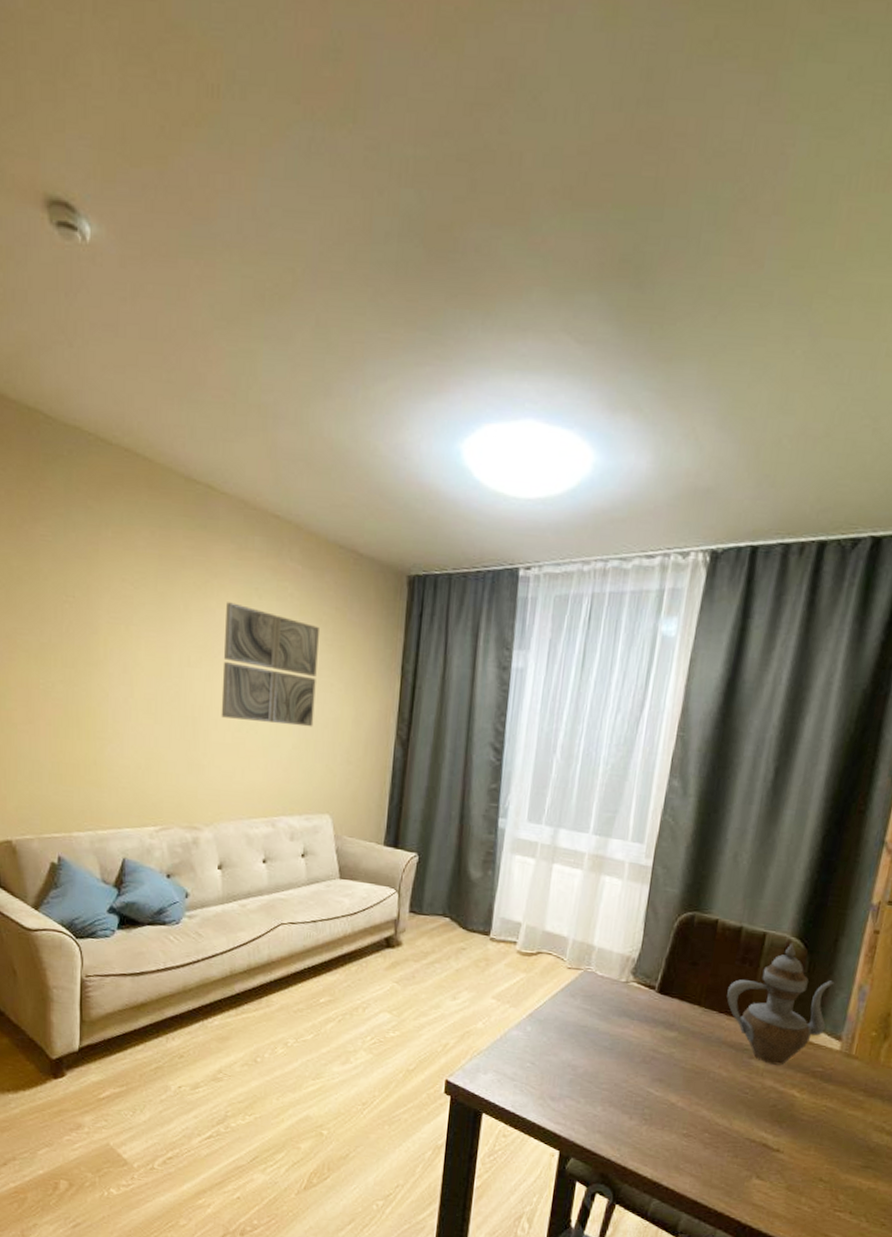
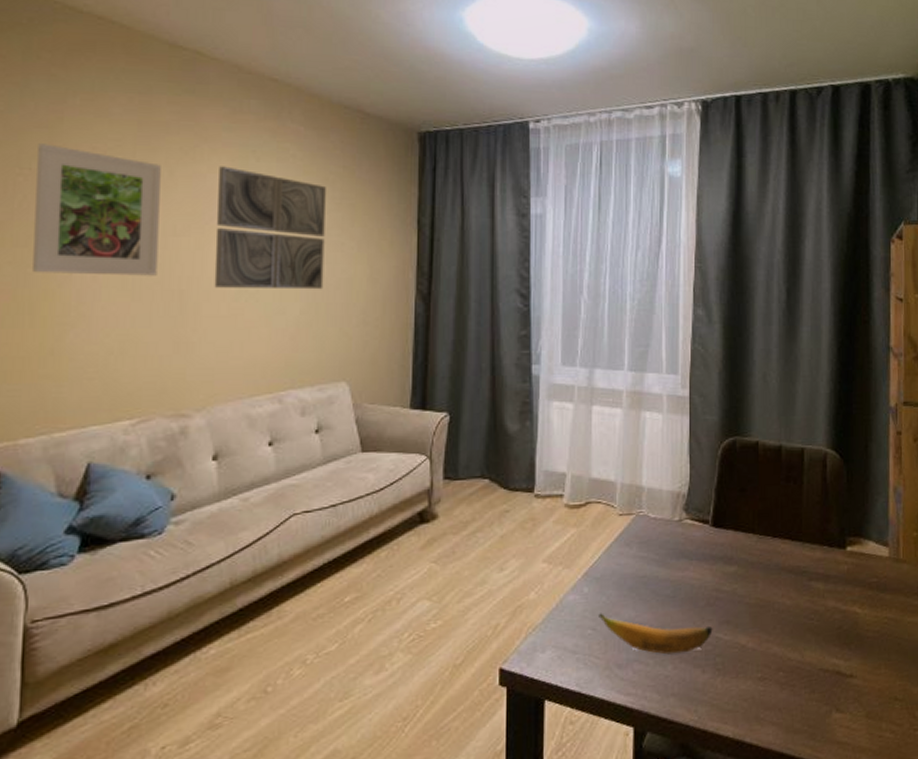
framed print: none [79,573,178,703] -> present [33,143,161,276]
banana: none [538,1050,645,1100] -> present [599,613,713,655]
teapot: present [727,943,835,1065] -> none [778,455,872,583]

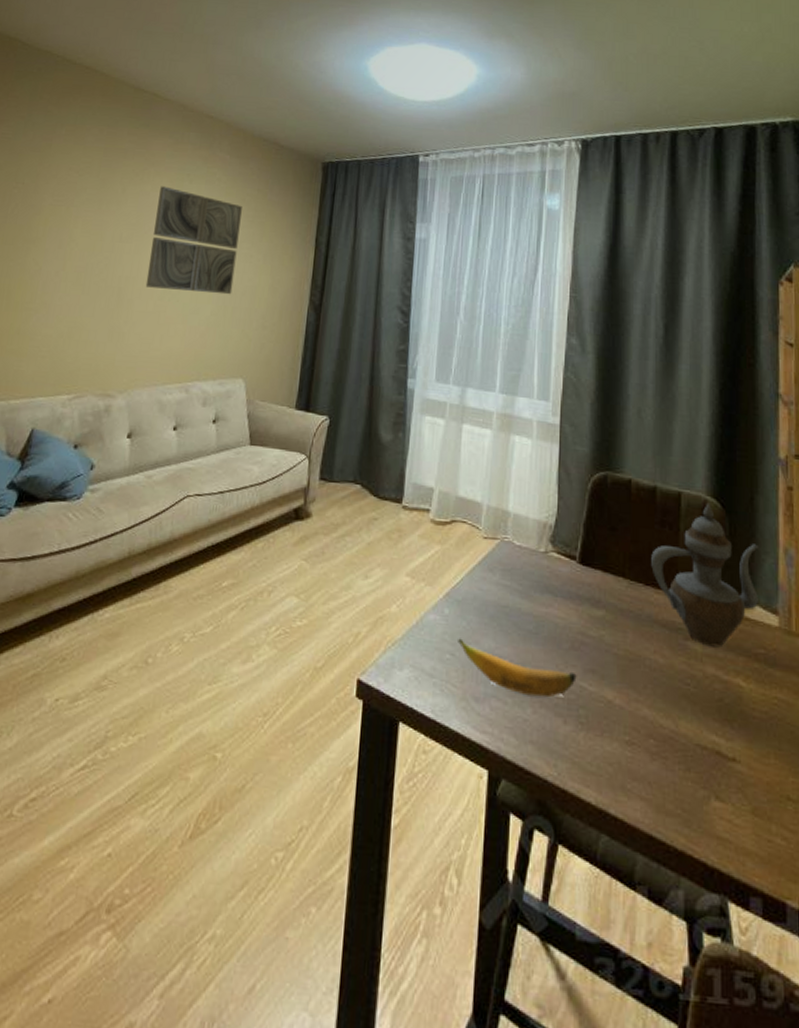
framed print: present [33,143,161,276] -> none [14,164,117,274]
teapot: none [778,455,872,583] -> present [651,503,759,648]

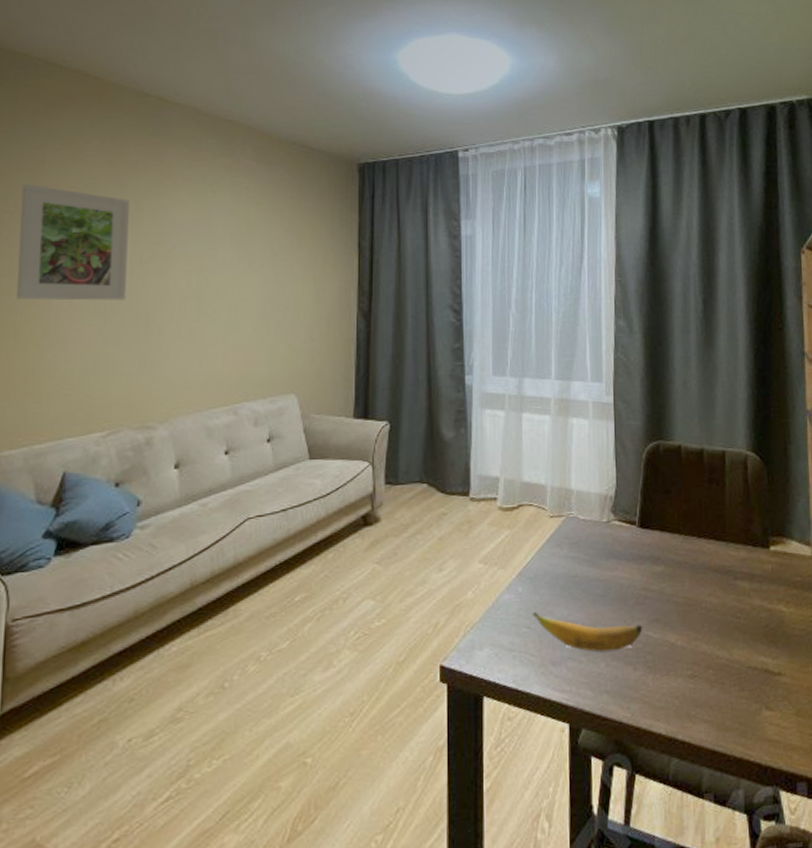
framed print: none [14,164,117,274] -> present [17,184,129,301]
wall art: present [145,186,242,295] -> none [176,200,275,310]
teapot: present [651,503,759,648] -> none [702,457,794,582]

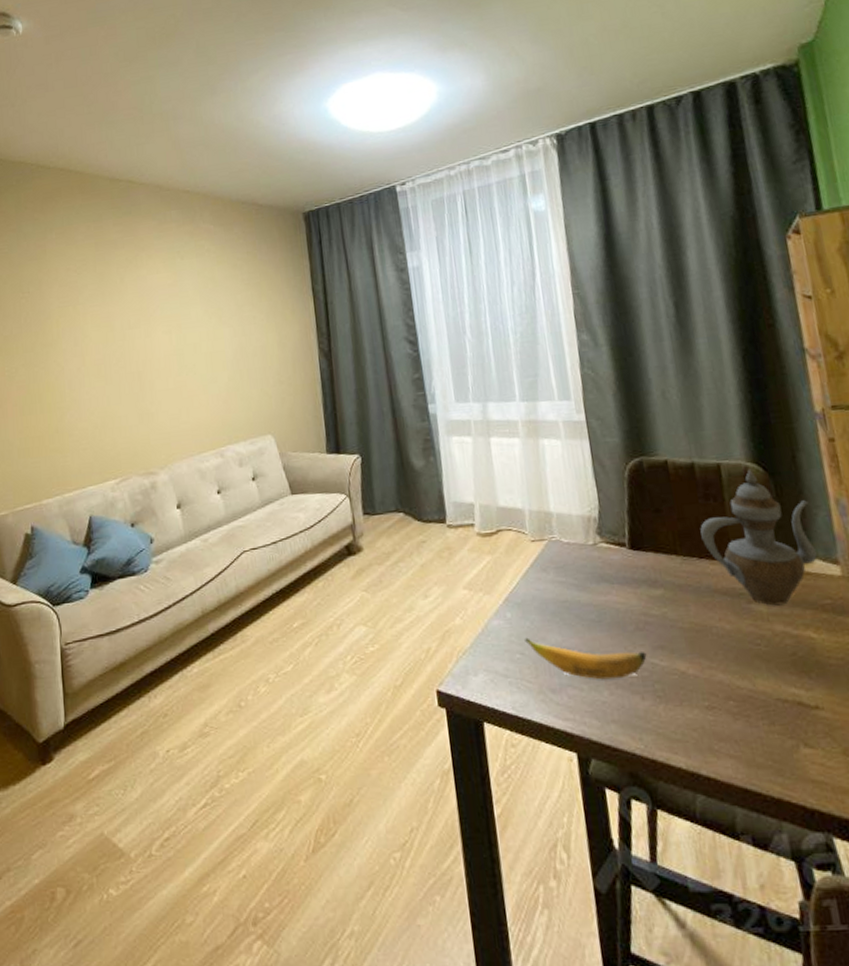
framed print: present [17,184,129,301] -> none [32,271,121,371]
teapot: none [702,457,794,582] -> present [700,469,817,606]

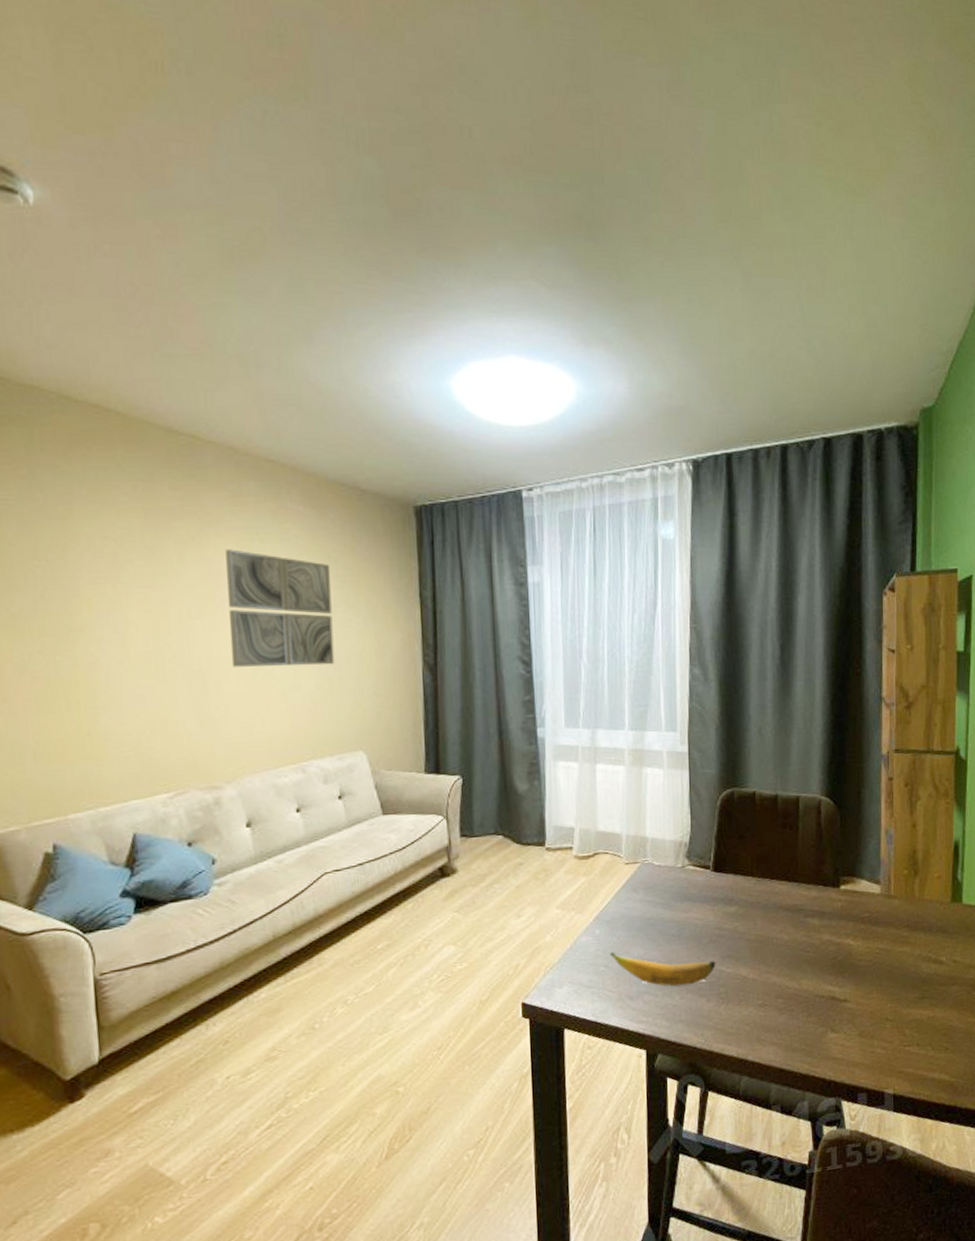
wall art: none [155,267,244,367] -> present [225,549,335,667]
teapot: present [700,469,817,606] -> none [775,802,865,919]

